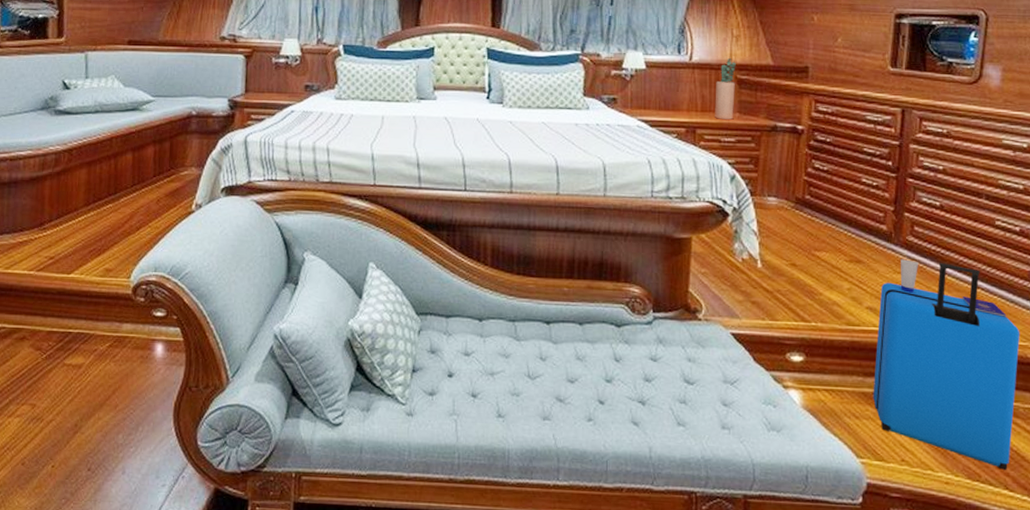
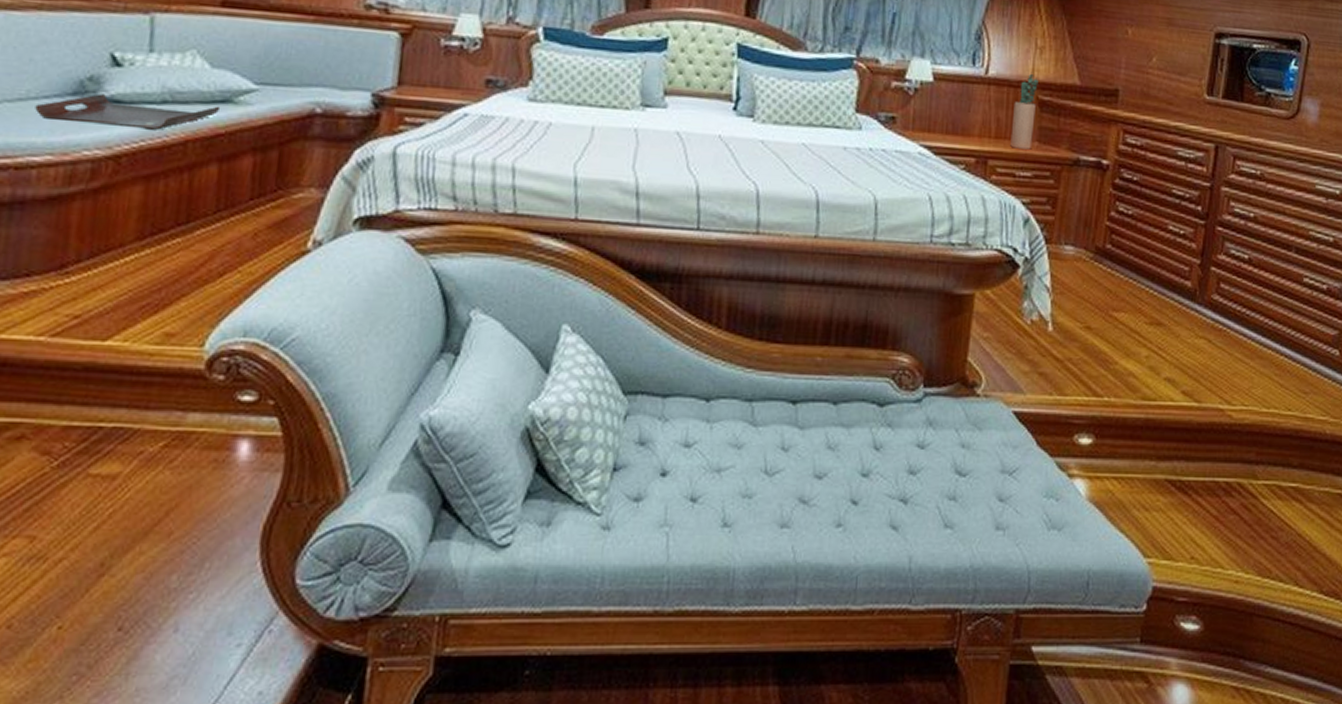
serving tray: none [20,108,132,131] -> present [35,94,221,130]
suitcase: present [873,259,1021,471] -> none [1165,321,1321,565]

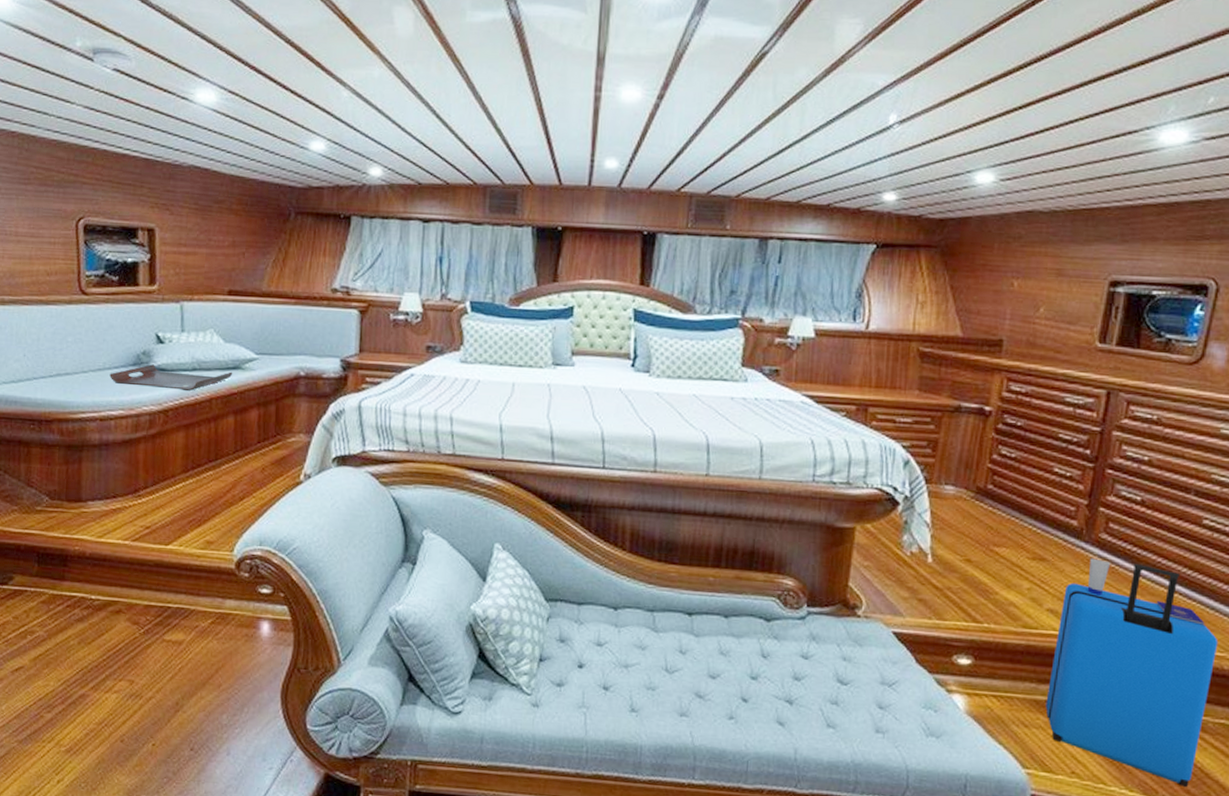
vase: present [1010,71,1038,151] -> none [891,325,919,399]
suitcase: none [1165,321,1321,565] -> present [1045,558,1219,788]

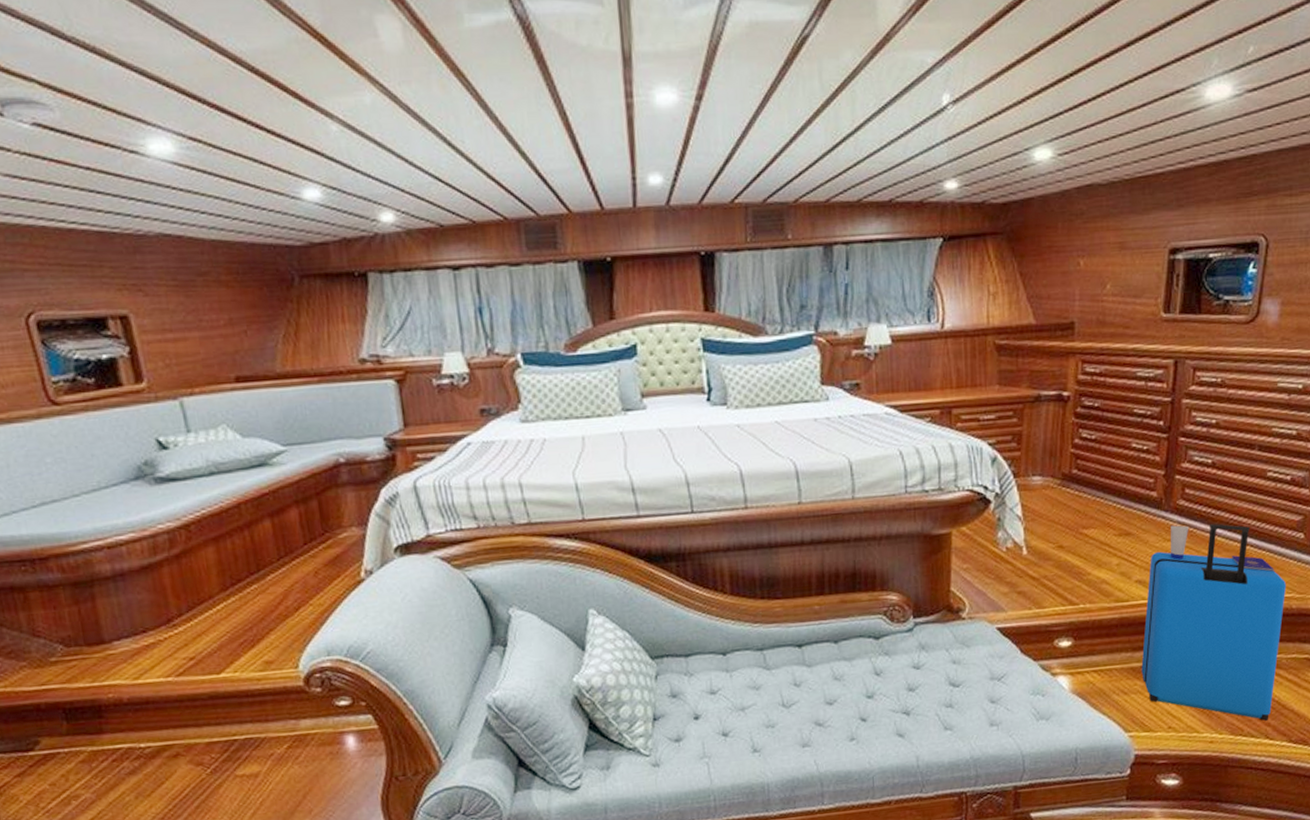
serving tray: present [109,364,233,391] -> none [108,470,260,503]

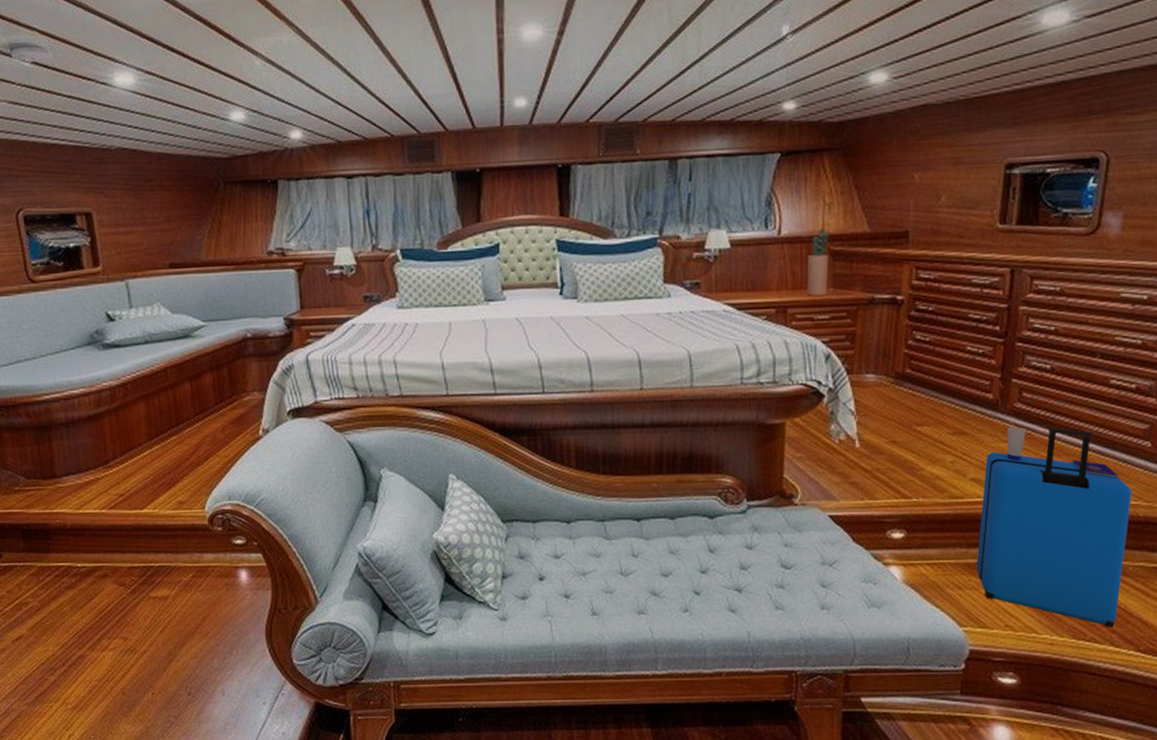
vase: none [971,318,994,396] -> present [806,226,829,297]

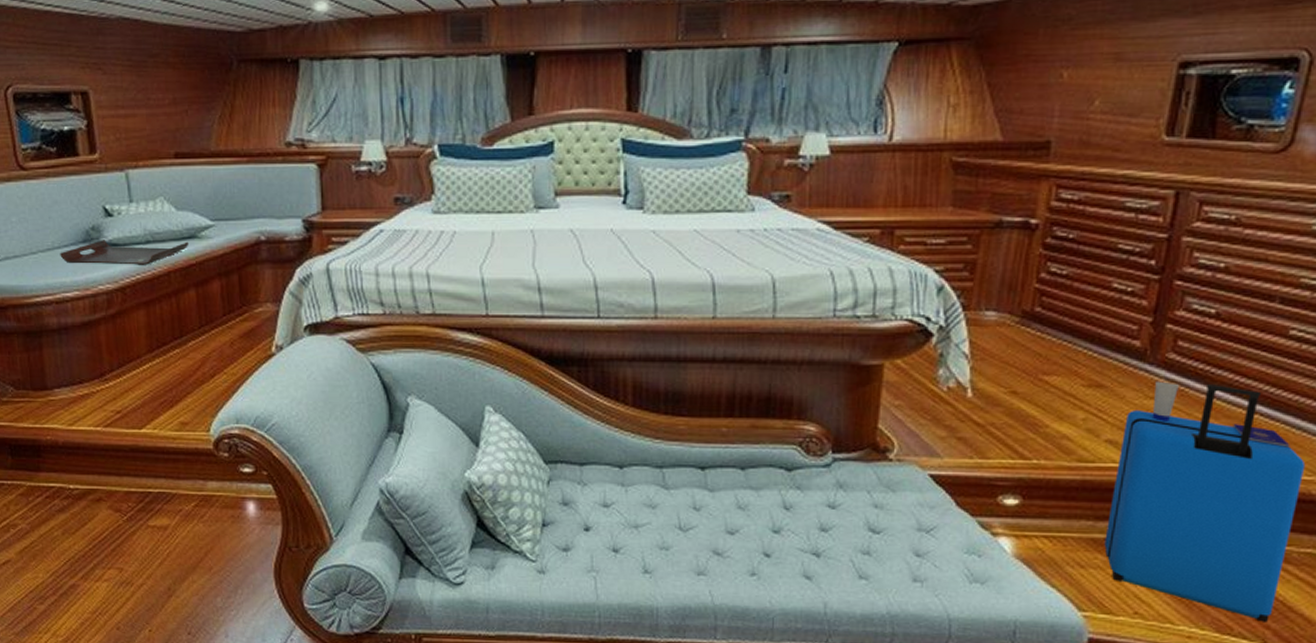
serving tray: none [67,341,184,364] -> present [60,240,189,265]
vase: present [806,226,829,297] -> none [920,132,952,217]

